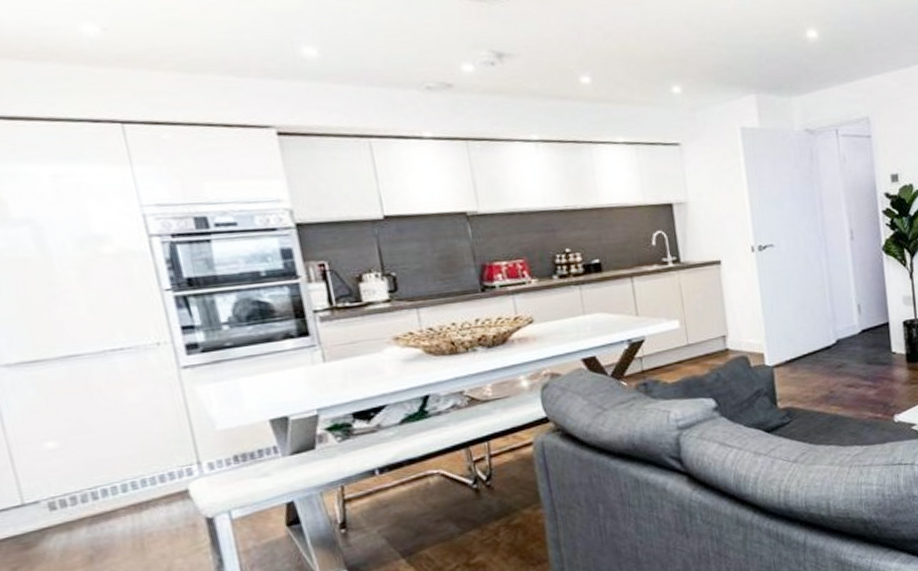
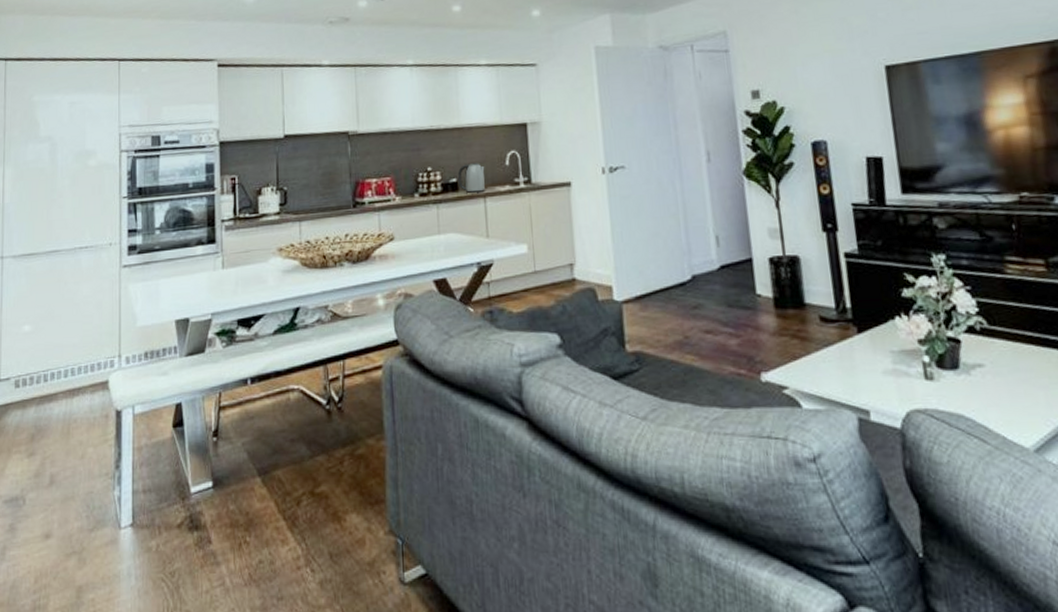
kettle: none [600,242,632,275] -> present [457,162,486,194]

